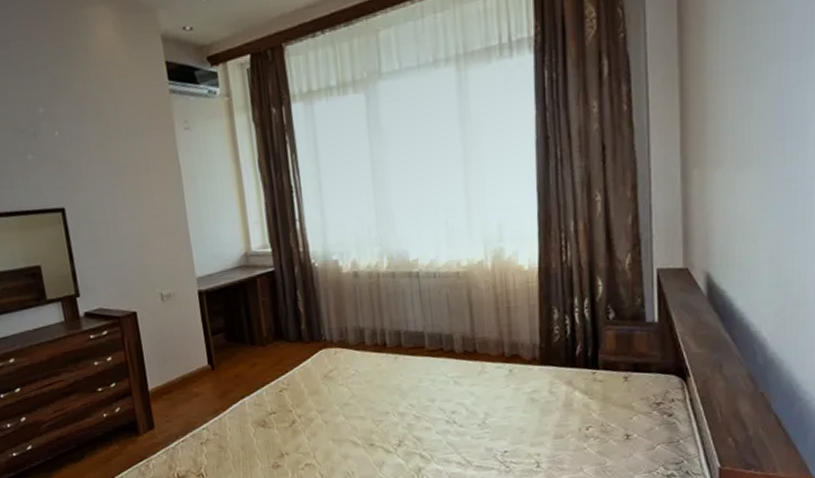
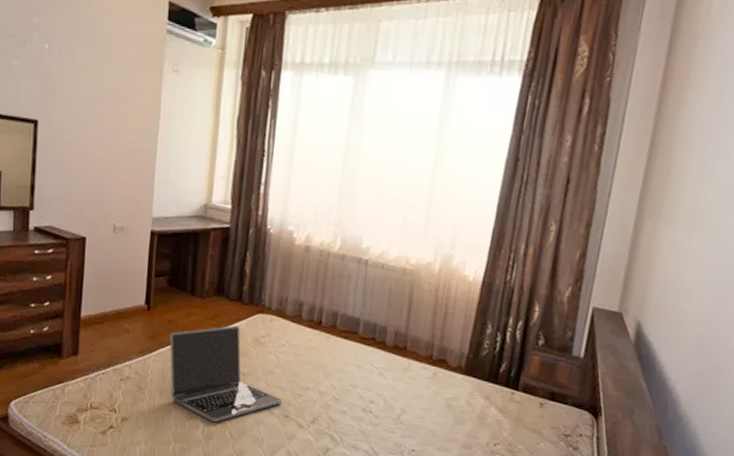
laptop: none [239,366,365,466] -> present [169,325,283,423]

